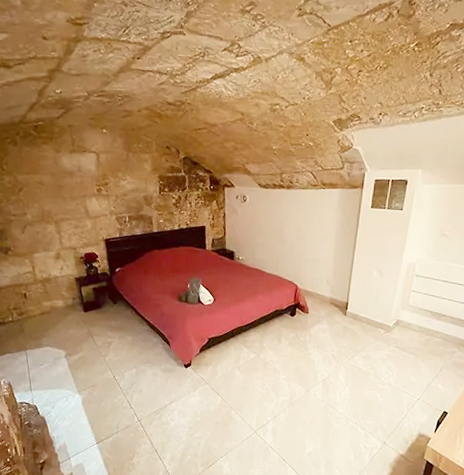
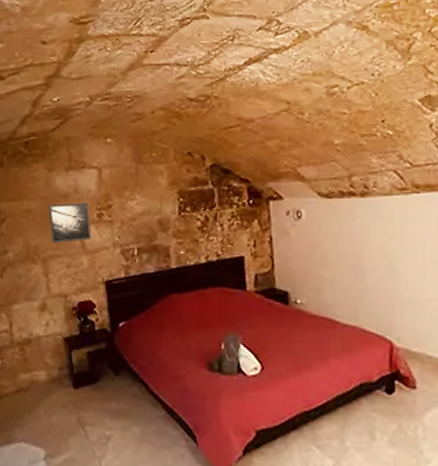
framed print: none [57,179,93,210] -> present [48,203,92,243]

